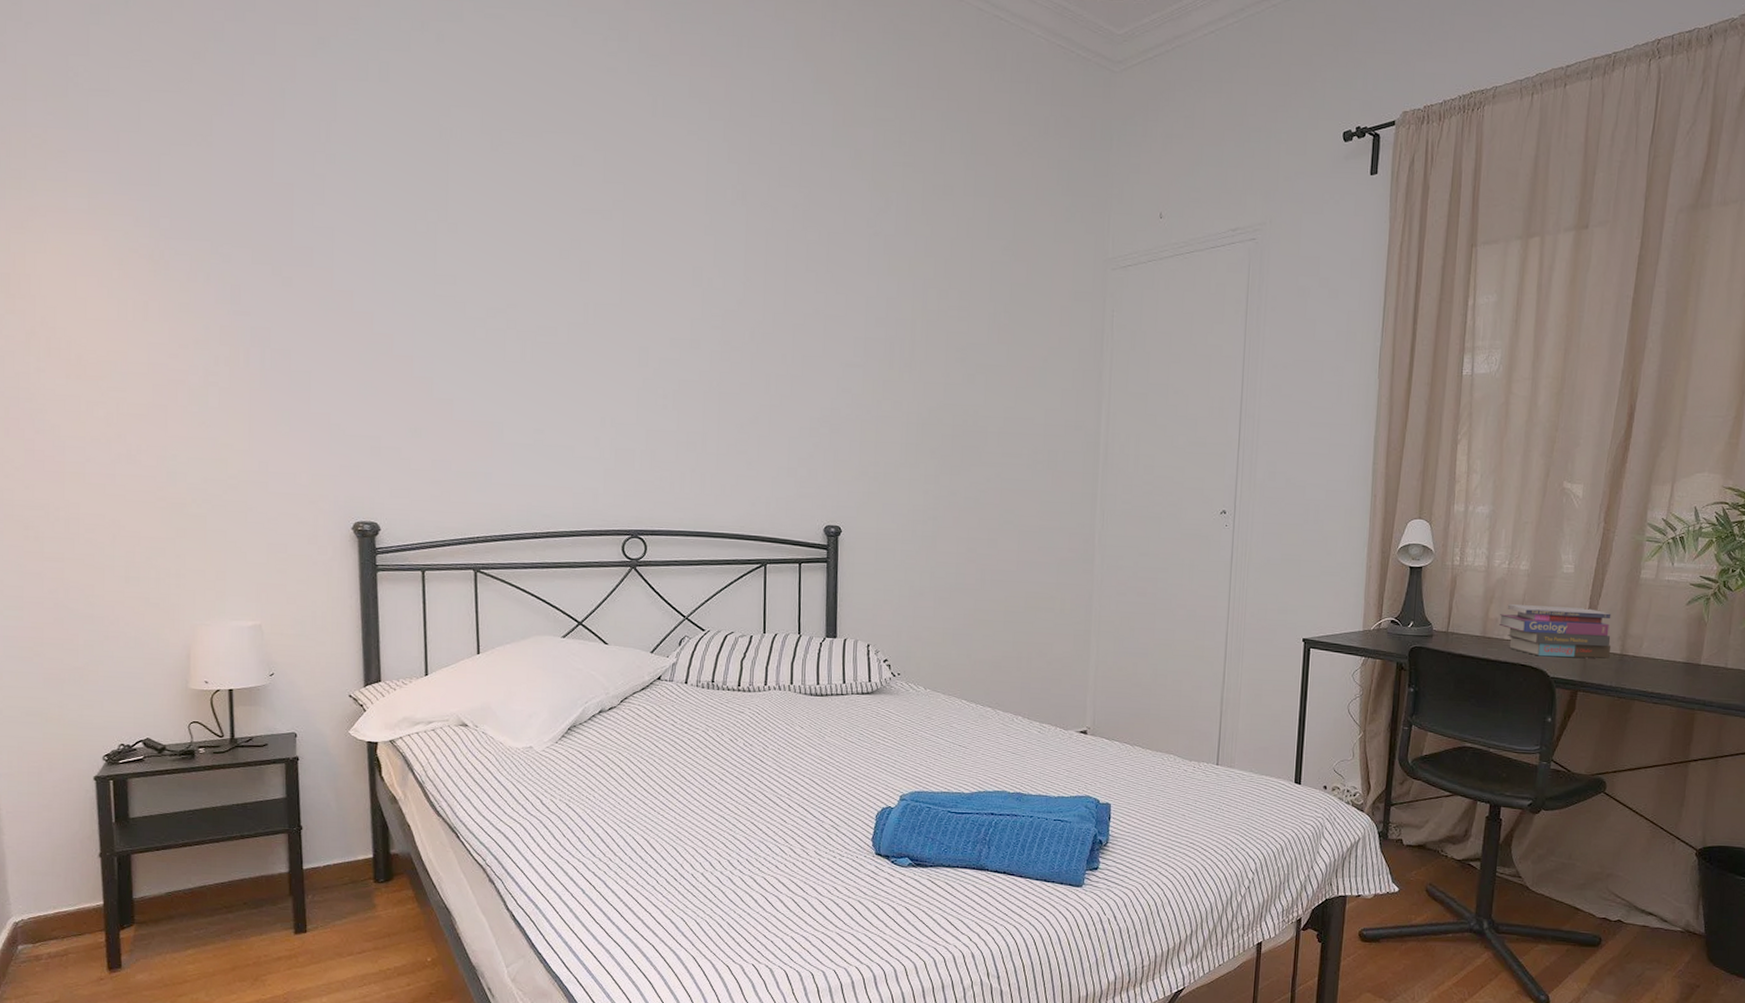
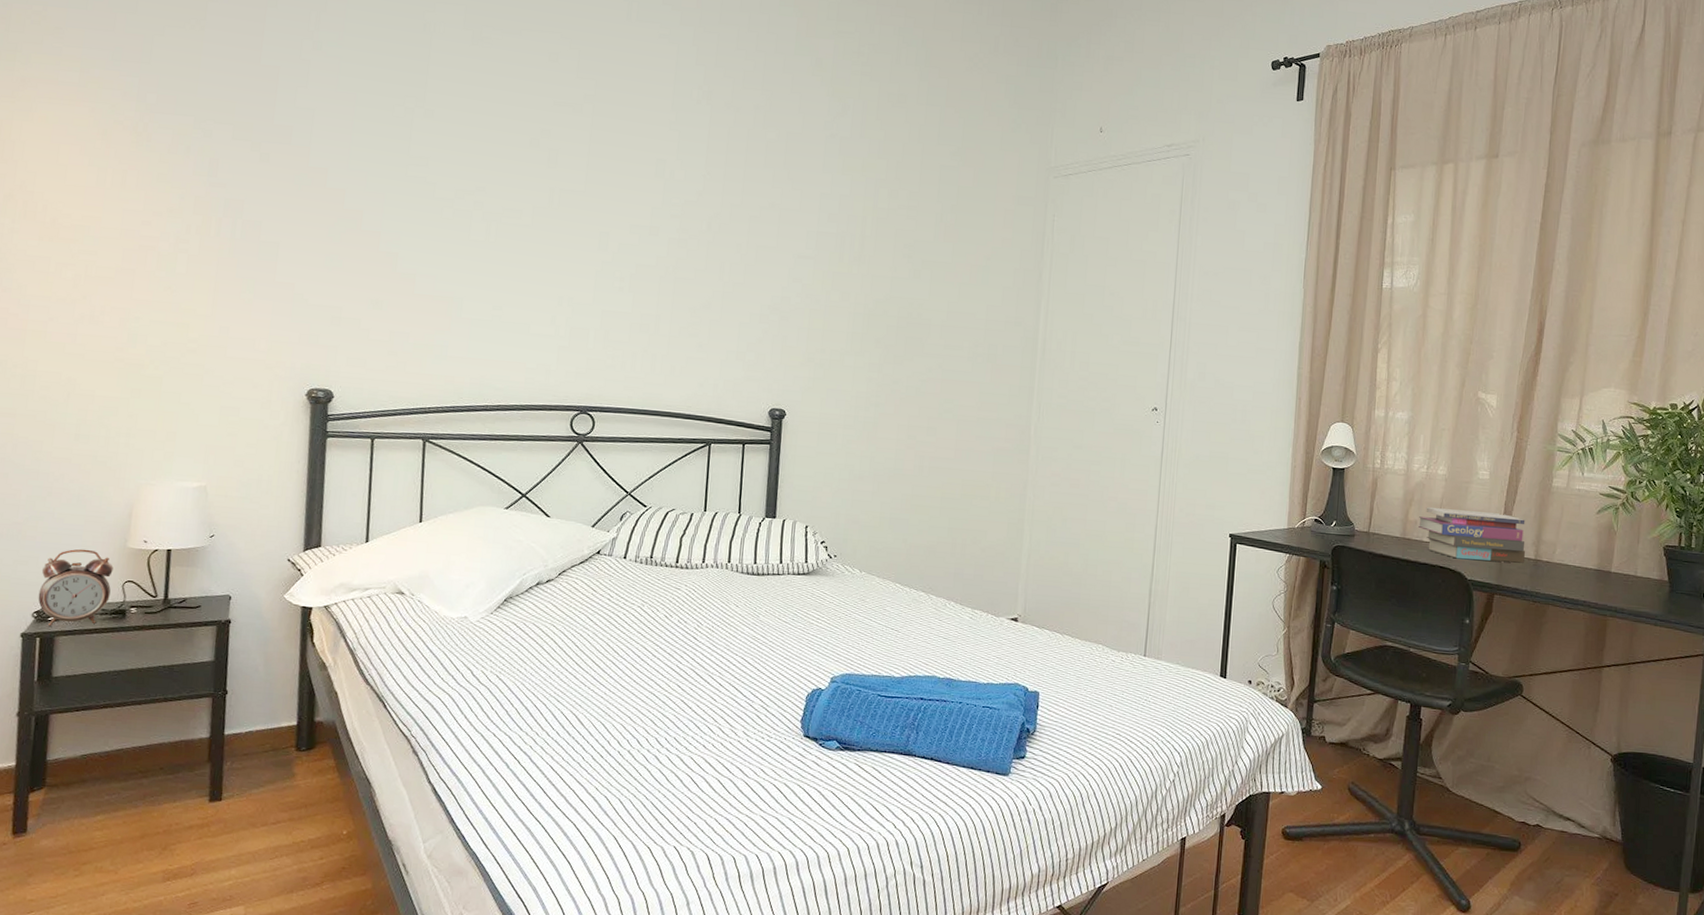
alarm clock: none [107,691,177,769] -> present [38,549,113,626]

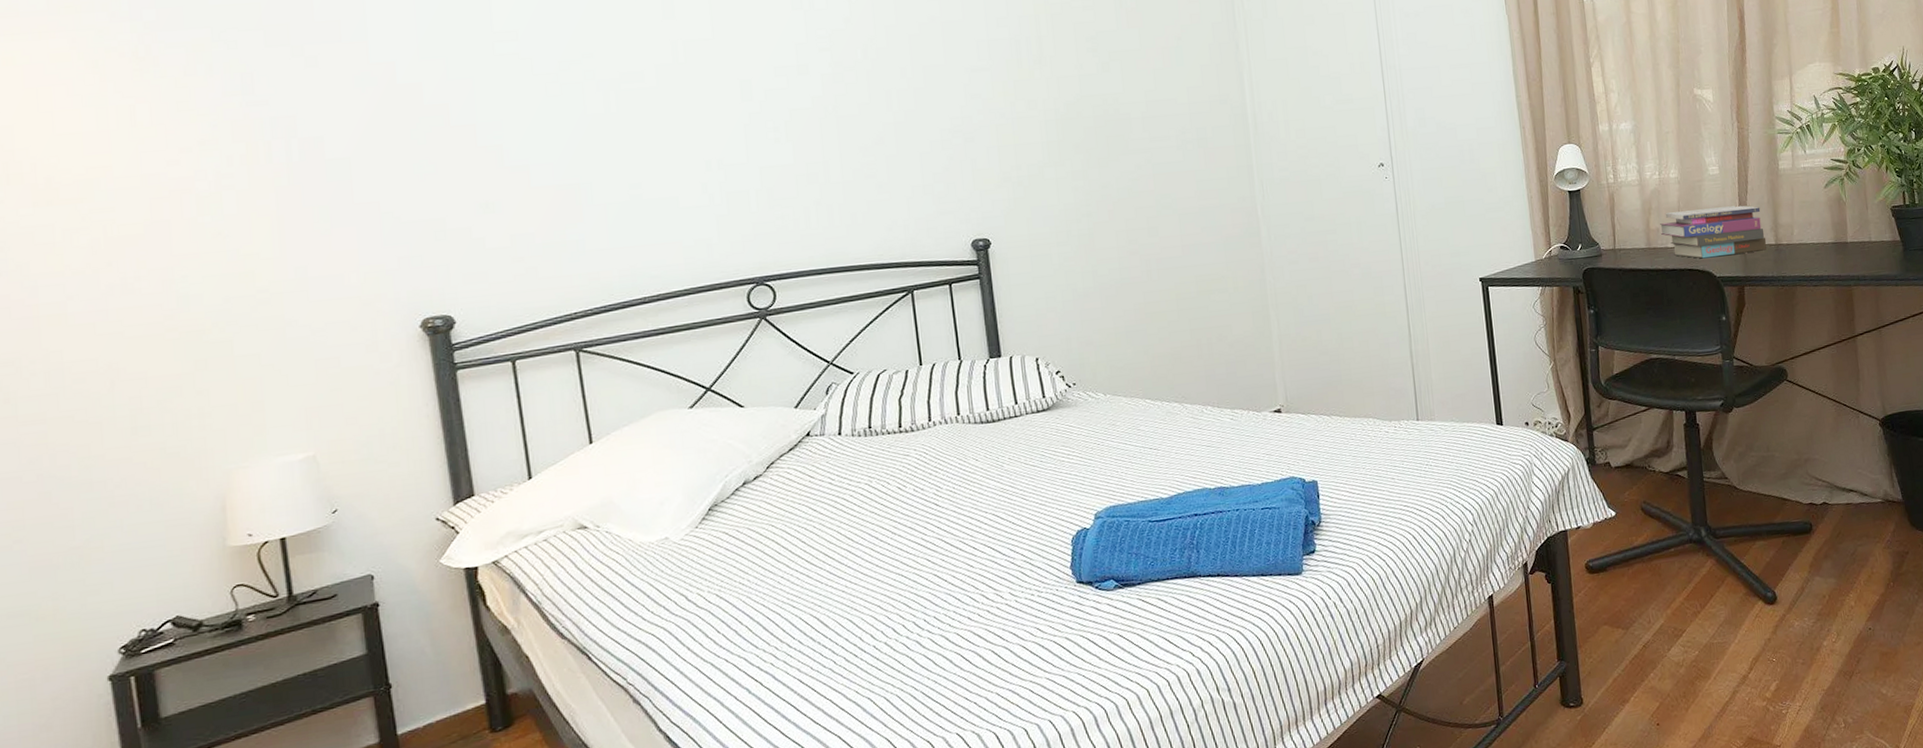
alarm clock: present [38,549,113,626] -> none [120,559,217,660]

